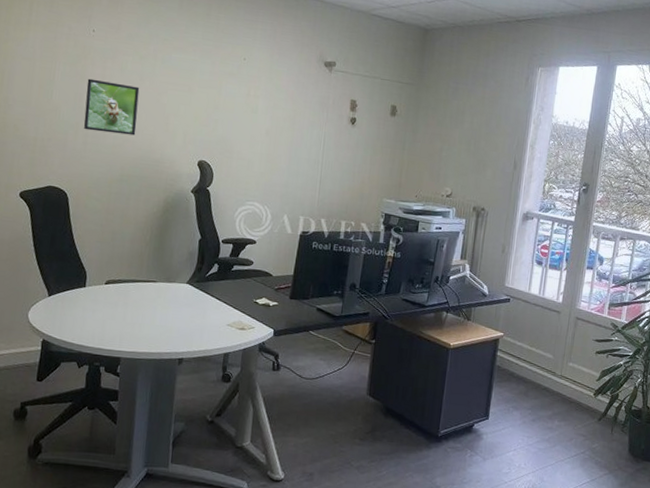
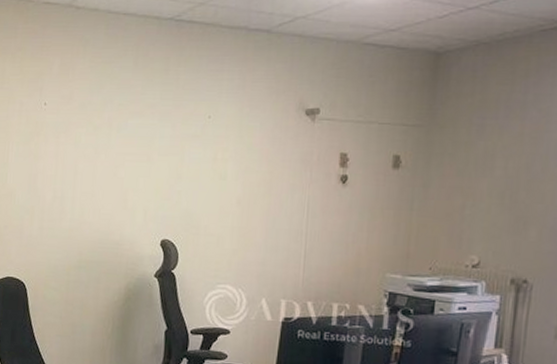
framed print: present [83,78,140,136] -> none [39,157,95,216]

